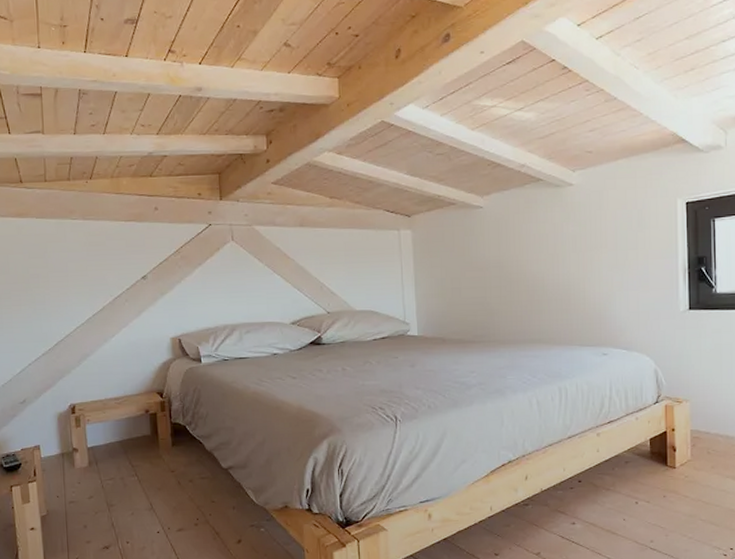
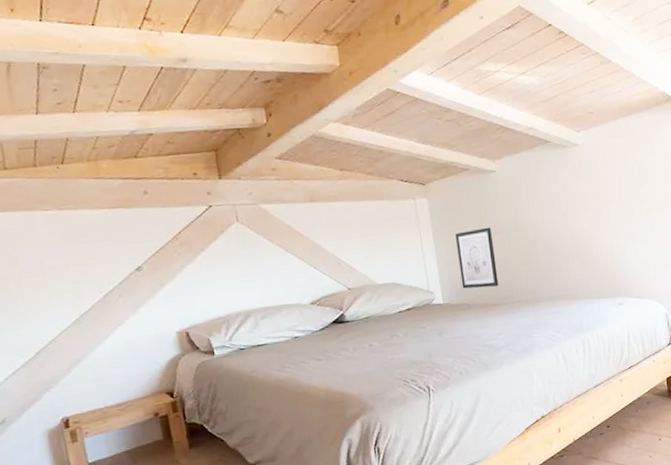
wall art: none [435,263,476,324] -> present [454,227,499,289]

